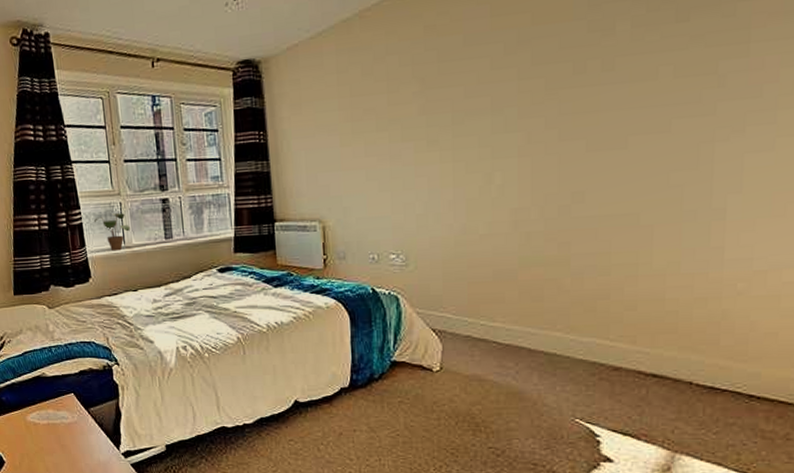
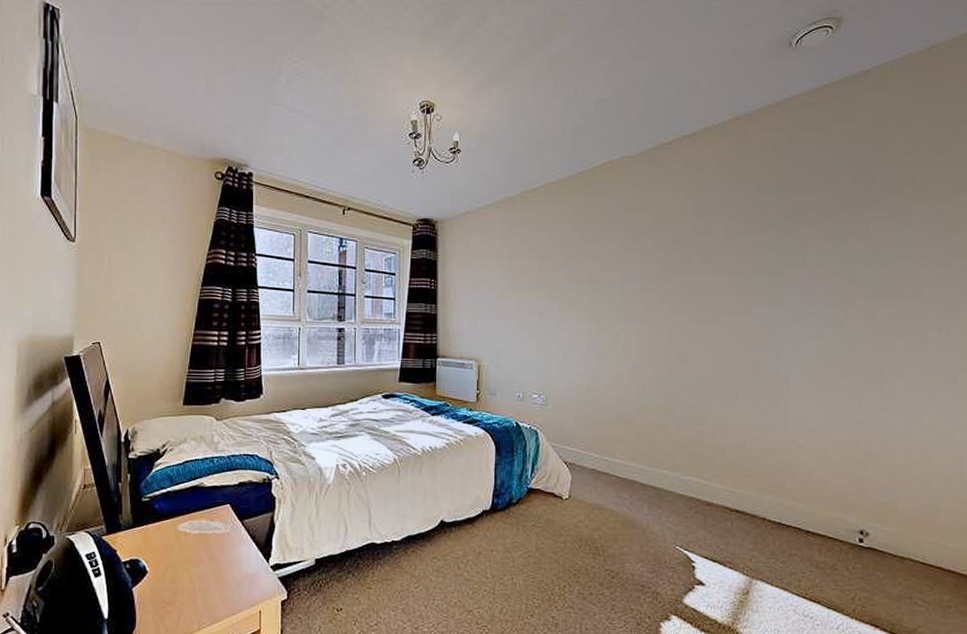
potted plant: present [93,213,130,252] -> none [272,337,306,372]

